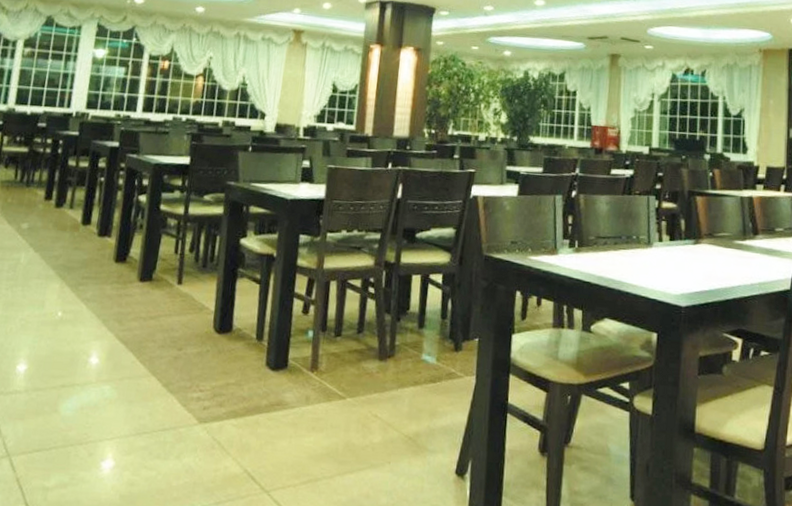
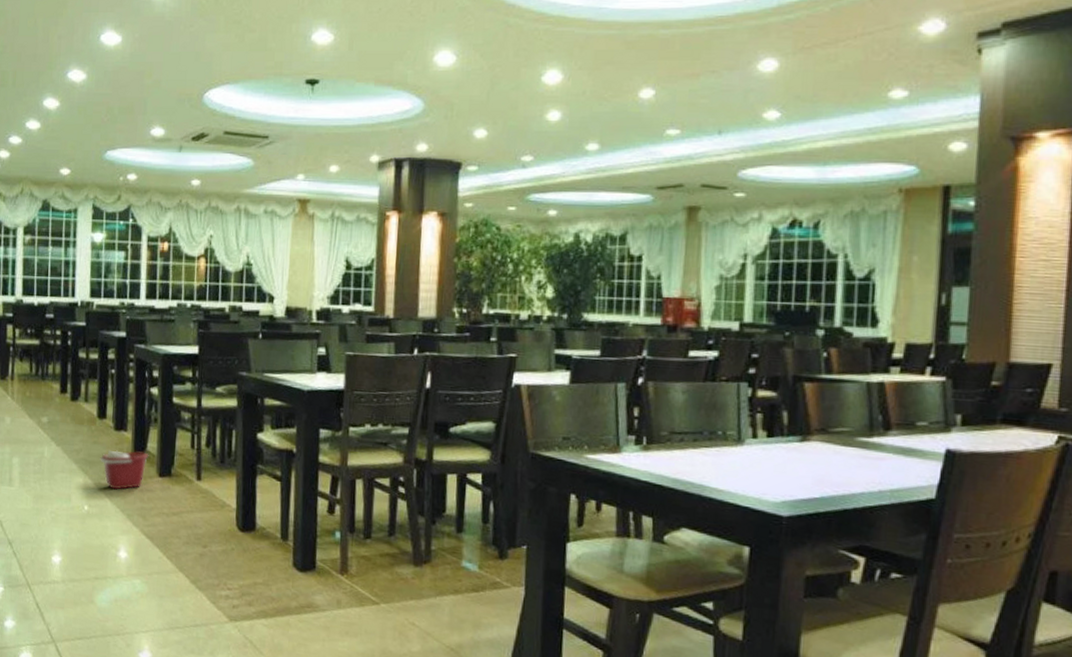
bucket: none [79,256,132,295] -> present [100,450,149,490]

